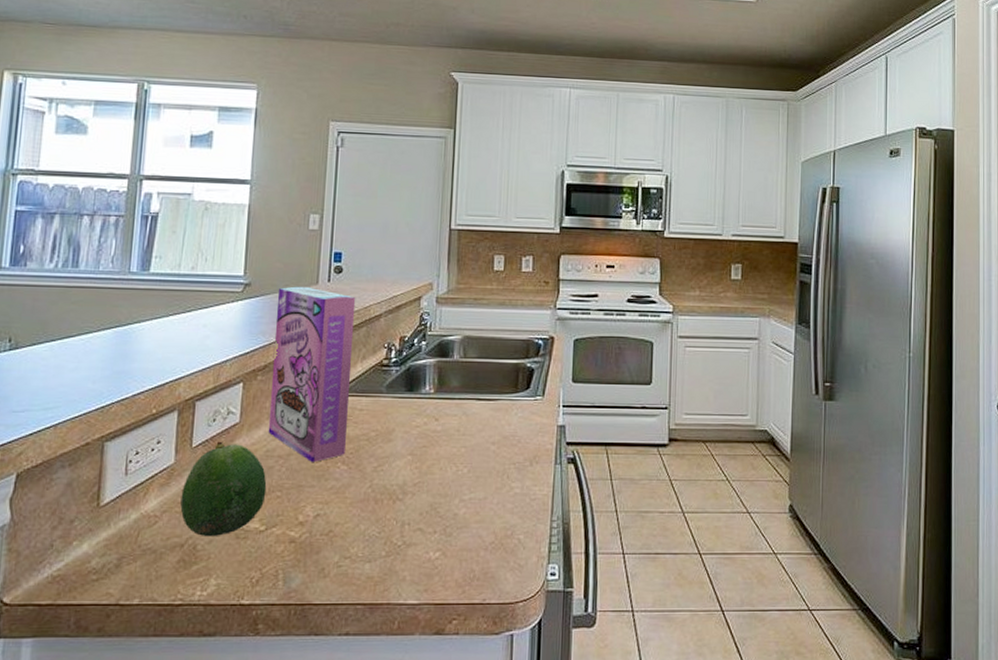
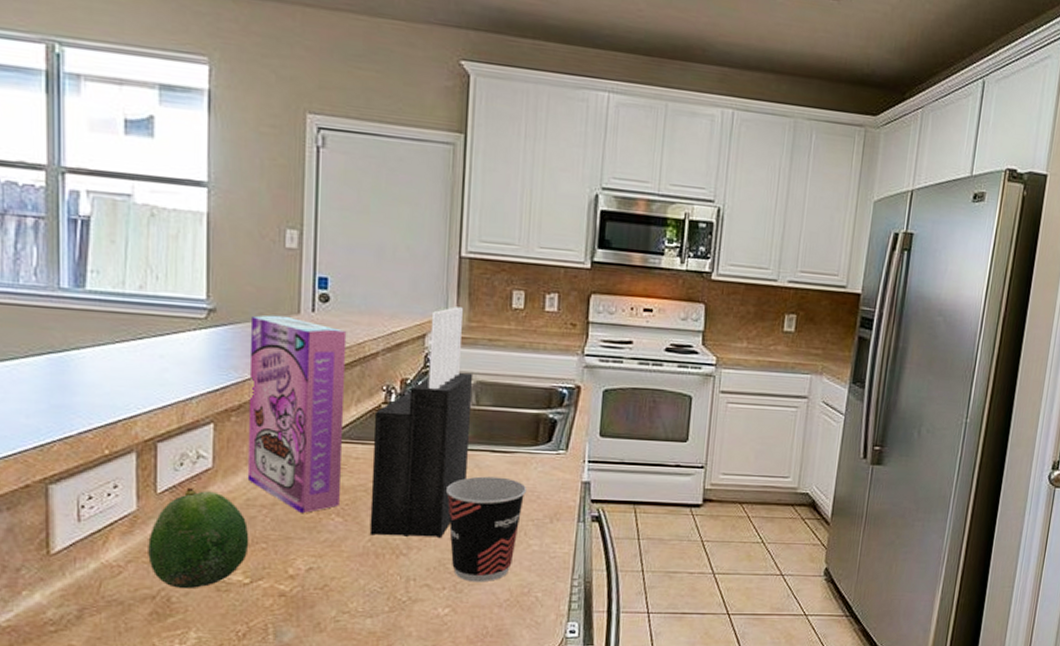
knife block: none [370,272,461,482] -> present [369,307,474,537]
cup: none [437,423,509,526] -> present [445,476,528,583]

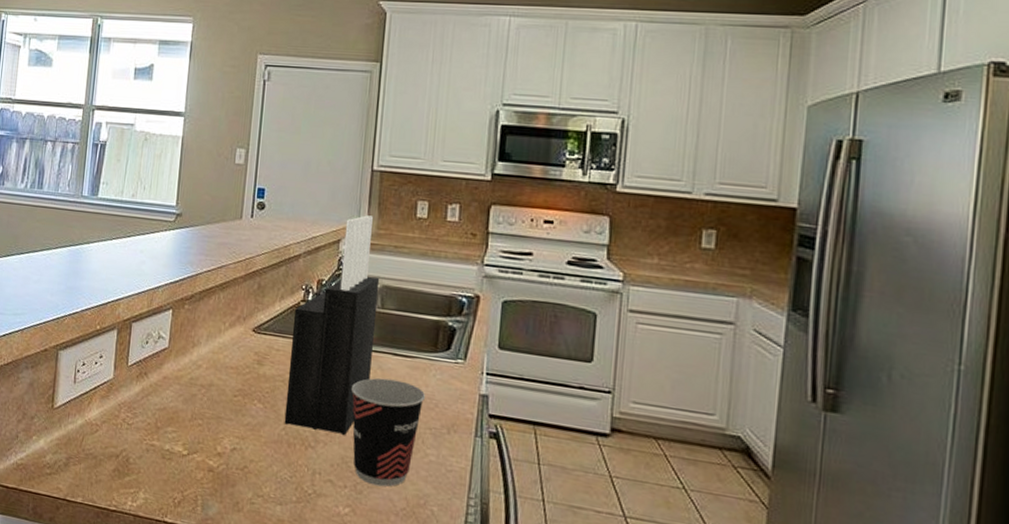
fruit: present [148,487,249,589] -> none [117,363,190,453]
cereal box: present [247,314,347,514] -> none [192,219,277,397]

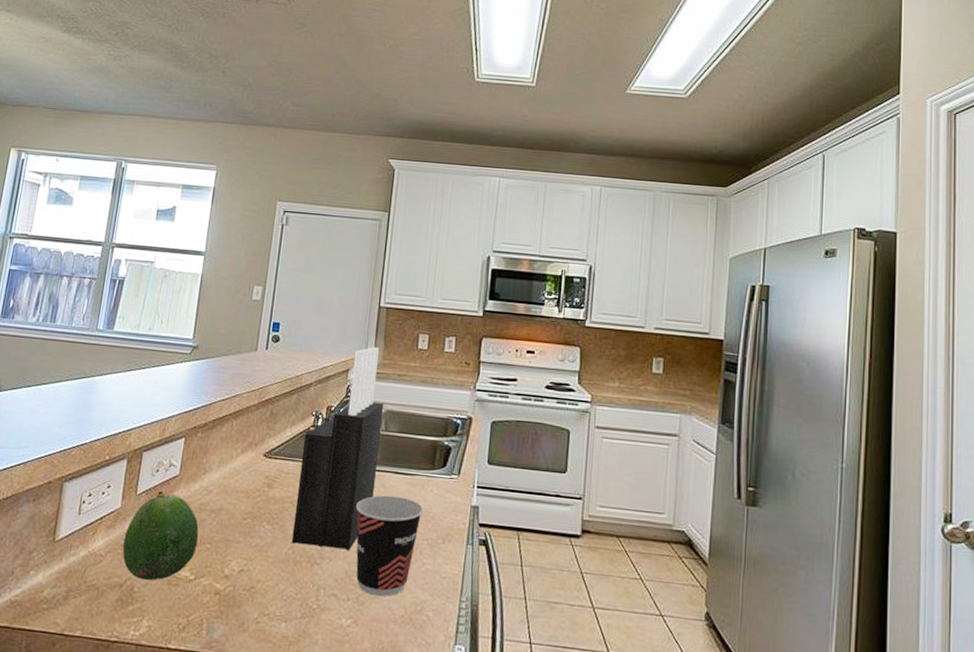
fruit: none [117,363,190,453] -> present [122,491,199,581]

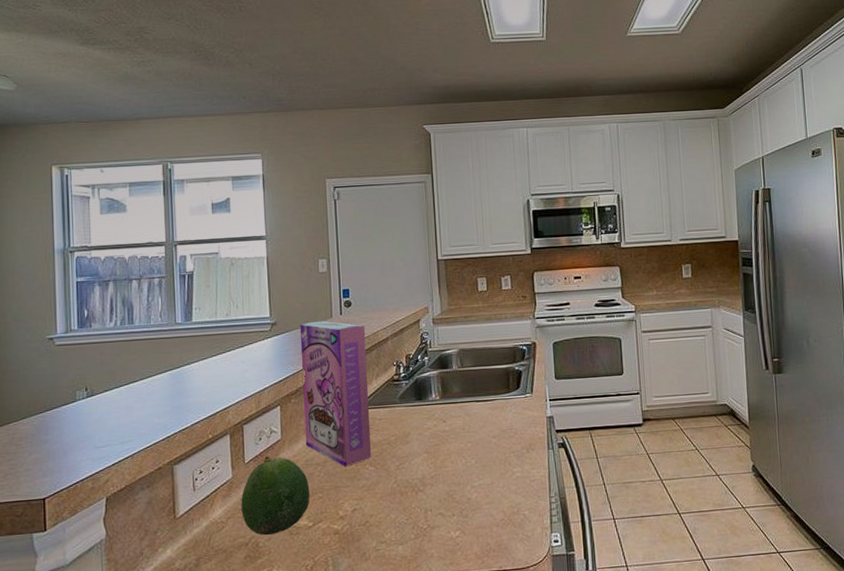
cereal box: none [203,351,290,520] -> present [300,320,371,467]
knife block: present [291,347,384,550] -> none [389,296,460,478]
cup: present [355,495,424,597] -> none [446,420,507,508]

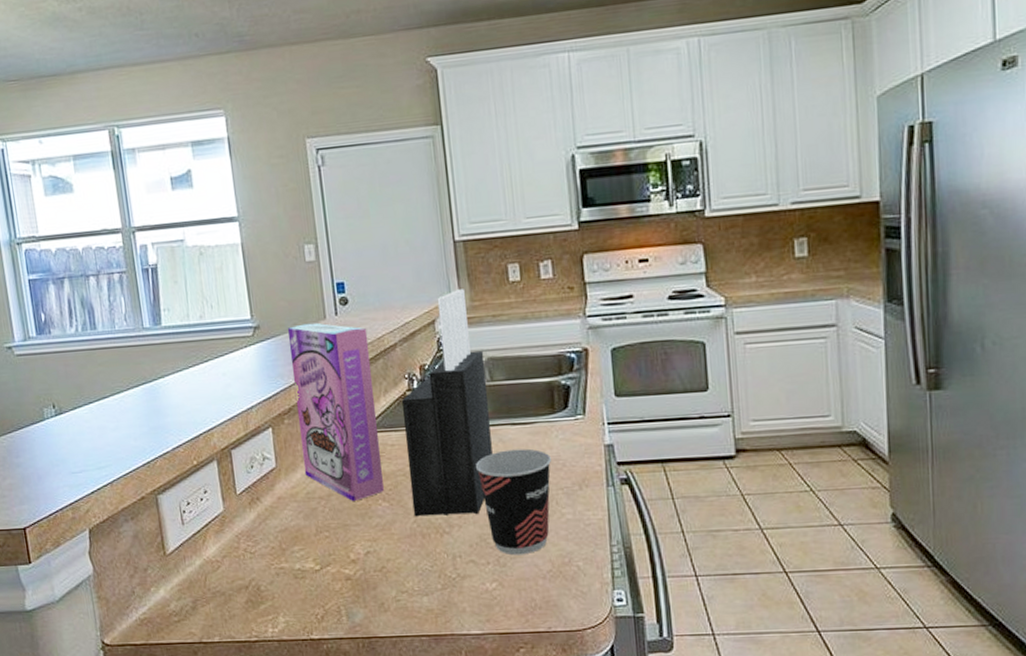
fruit: present [241,456,310,536] -> none [236,487,315,579]
knife block: none [389,296,460,478] -> present [401,289,493,517]
cup: none [446,420,507,508] -> present [475,448,552,556]

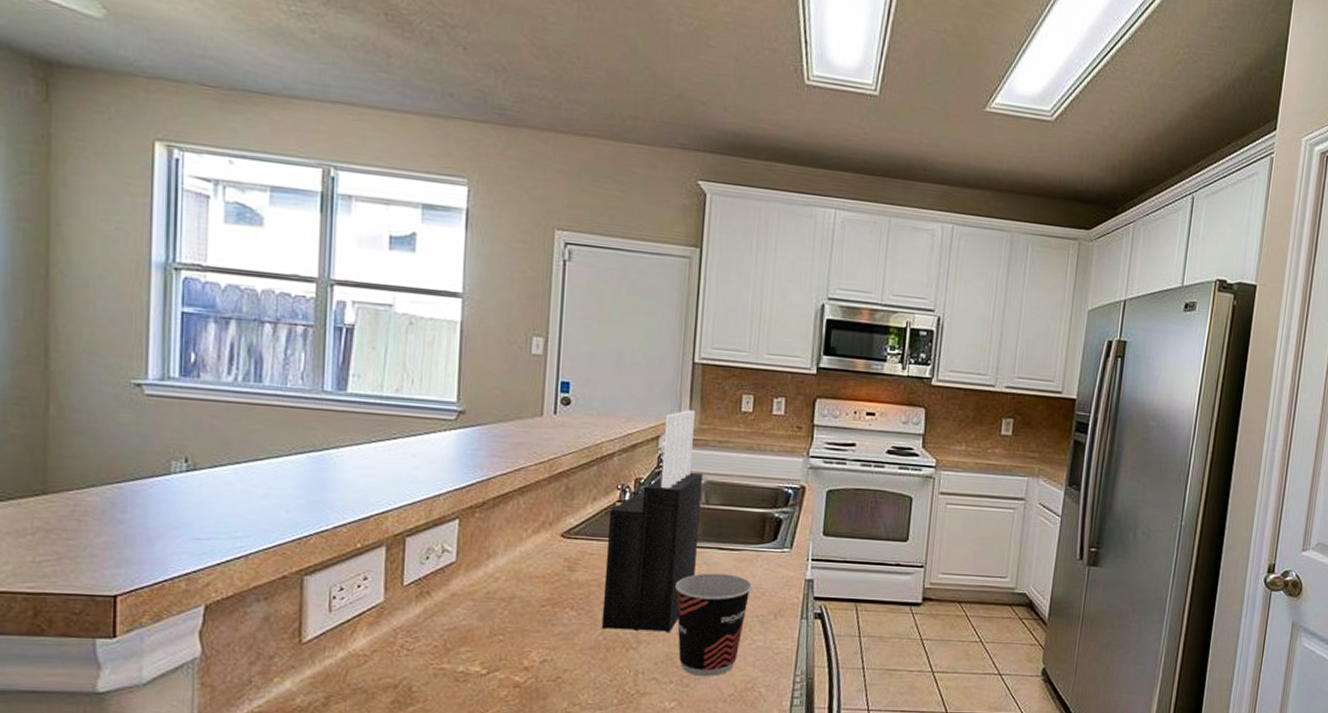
cereal box: present [288,322,384,502] -> none [488,416,586,607]

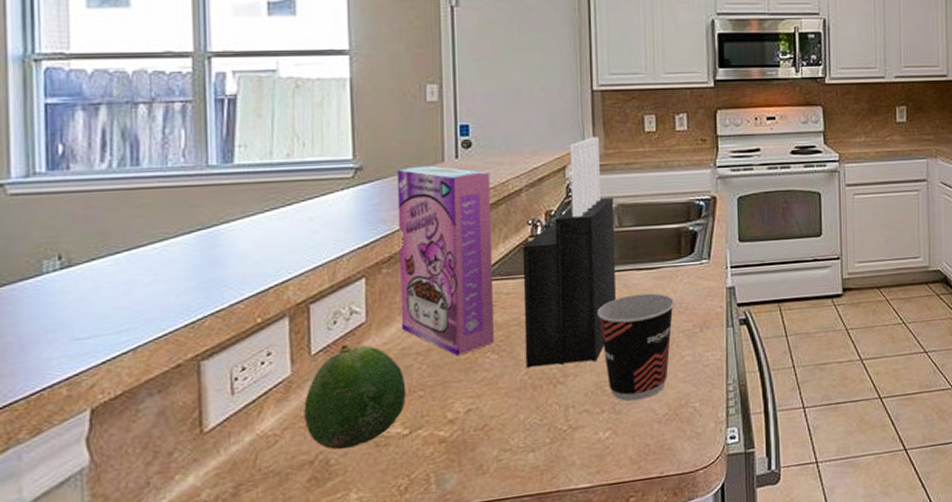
fruit: none [392,580,488,679] -> present [304,344,406,450]
cereal box: none [488,416,586,607] -> present [396,165,494,356]

